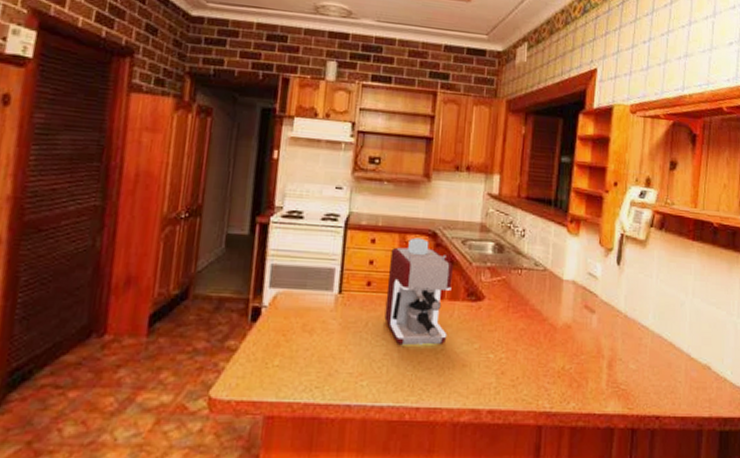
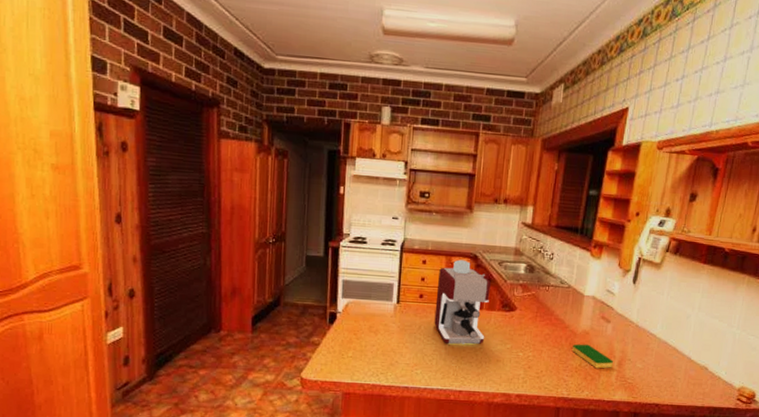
dish sponge: none [553,340,602,372] -> present [572,344,613,369]

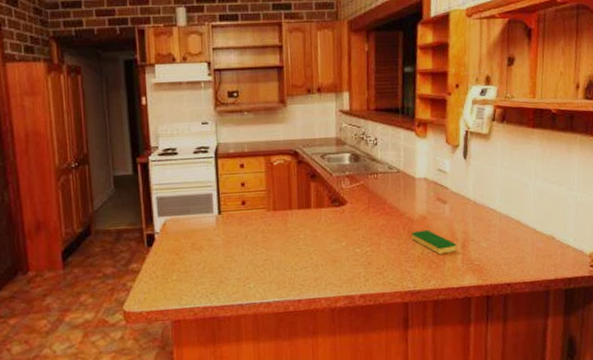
coffee maker: present [434,259,491,345] -> none [259,158,318,251]

